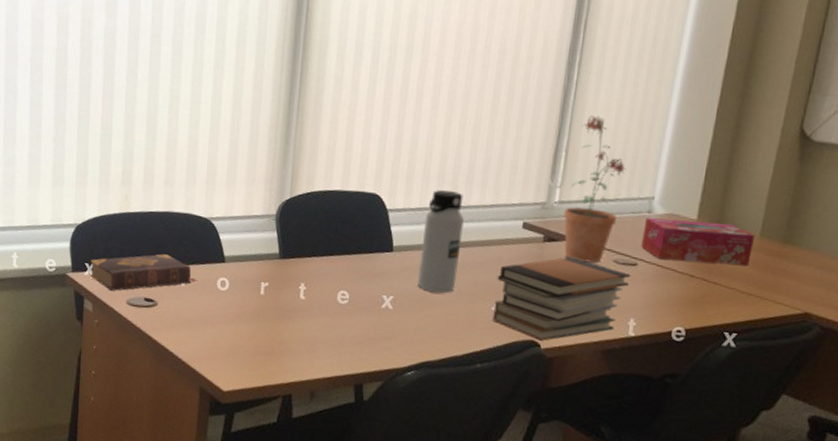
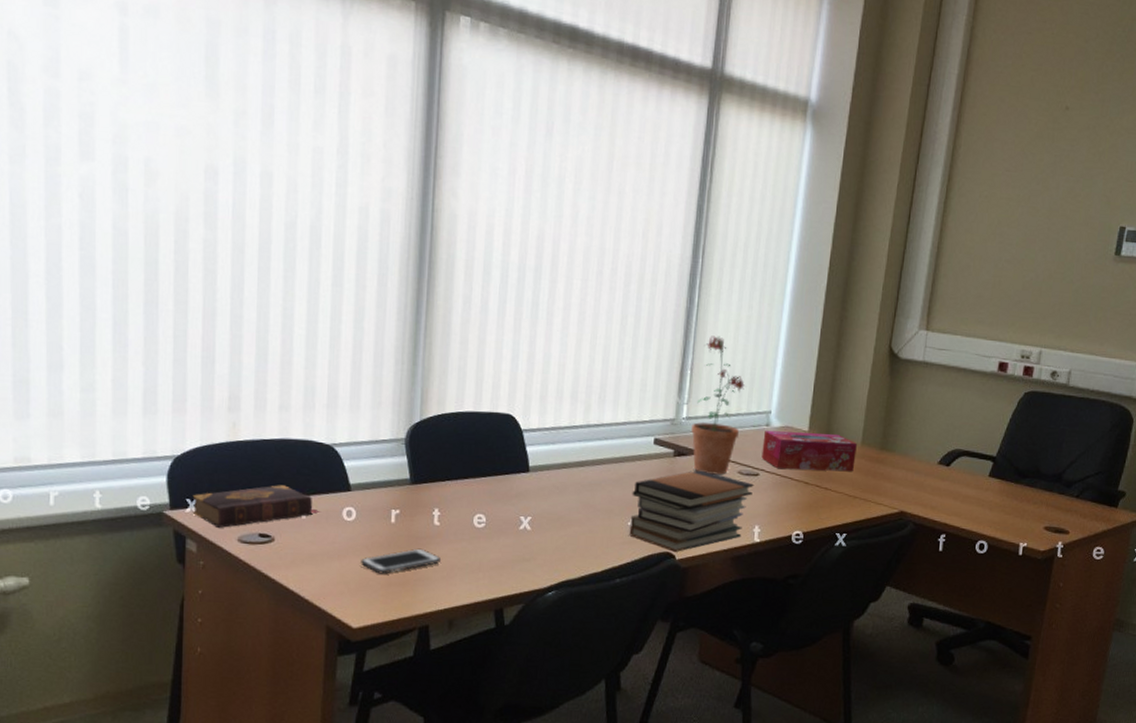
cell phone: none [232,320,306,343] -> present [361,548,442,574]
water bottle: present [418,189,464,293] -> none [555,408,598,511]

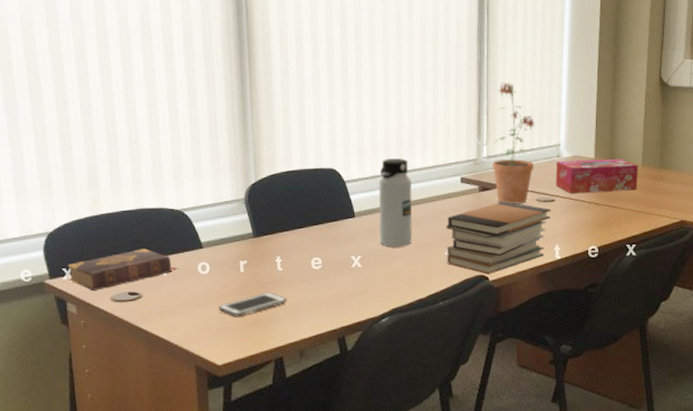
water bottle: none [555,408,598,511] -> present [379,157,413,247]

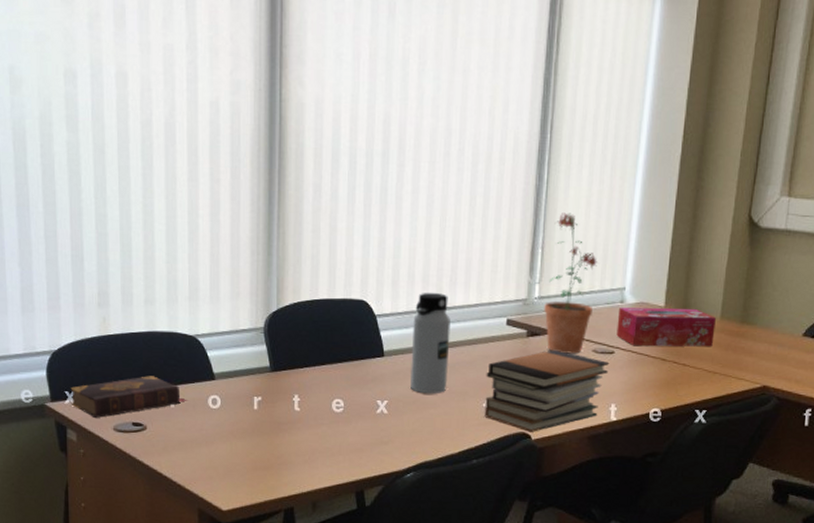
cell phone: present [218,292,288,317] -> none [227,433,303,459]

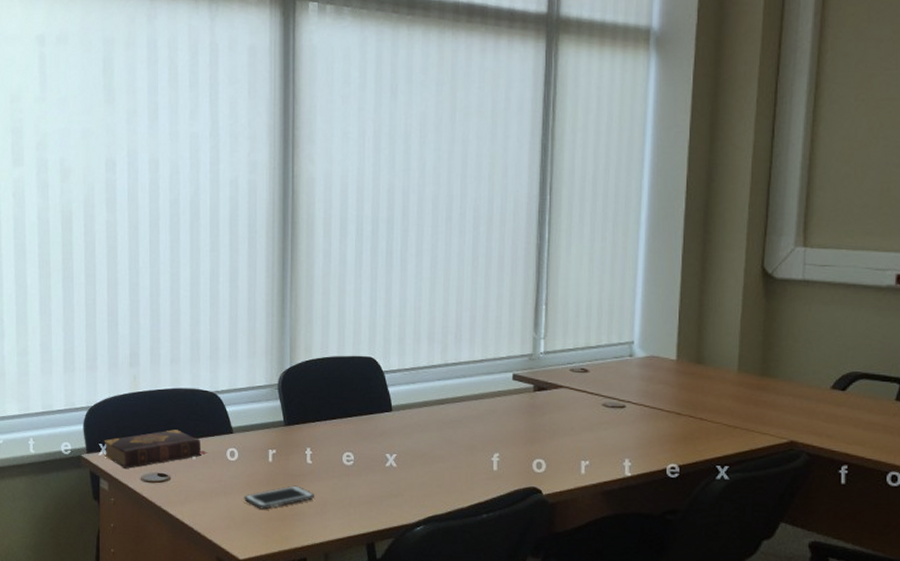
cell phone: none [227,433,303,459] -> present [244,485,315,510]
water bottle: present [410,292,450,393] -> none [419,348,456,447]
book stack: present [484,349,610,432] -> none [493,404,621,487]
potted plant: present [544,212,597,354] -> none [550,269,603,408]
tissue box: present [616,307,716,347] -> none [627,361,733,401]

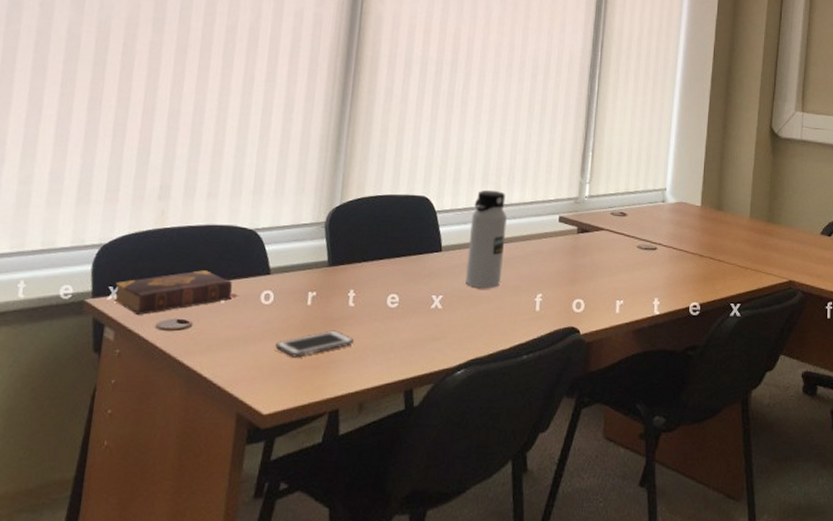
water bottle: none [419,348,456,447] -> present [466,190,507,288]

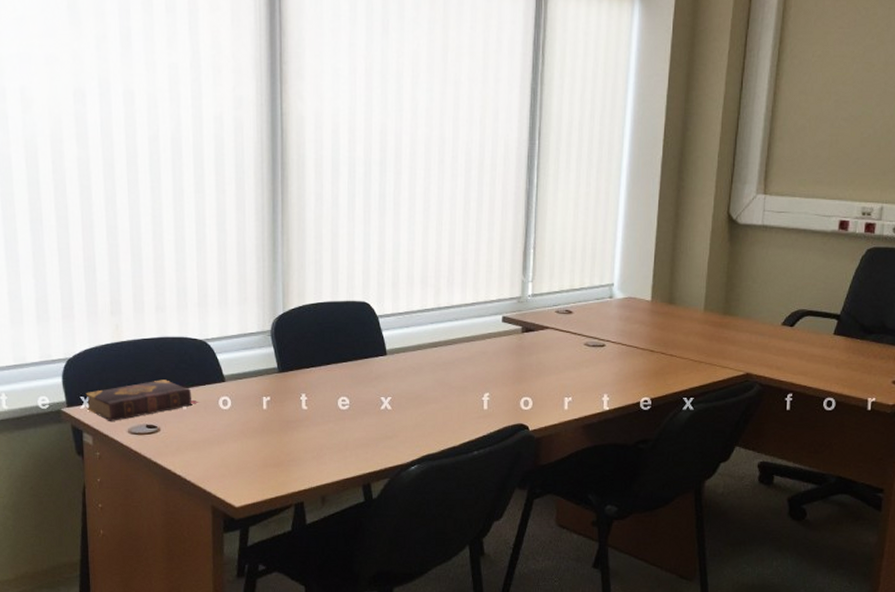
cell phone: present [275,330,355,358] -> none [238,431,311,457]
water bottle: present [466,190,507,288] -> none [412,292,449,389]

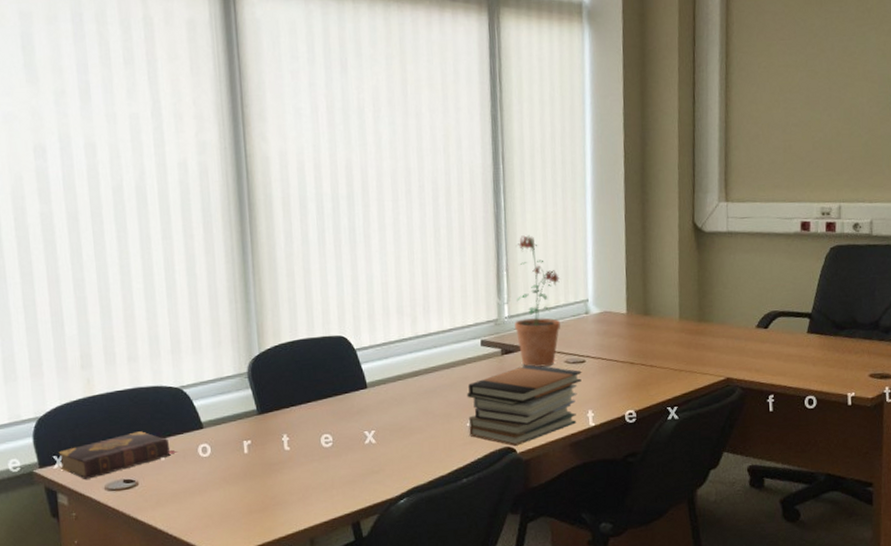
book stack: none [484,344,601,423] -> present [466,364,582,446]
potted plant: none [537,214,586,348] -> present [514,235,560,367]

